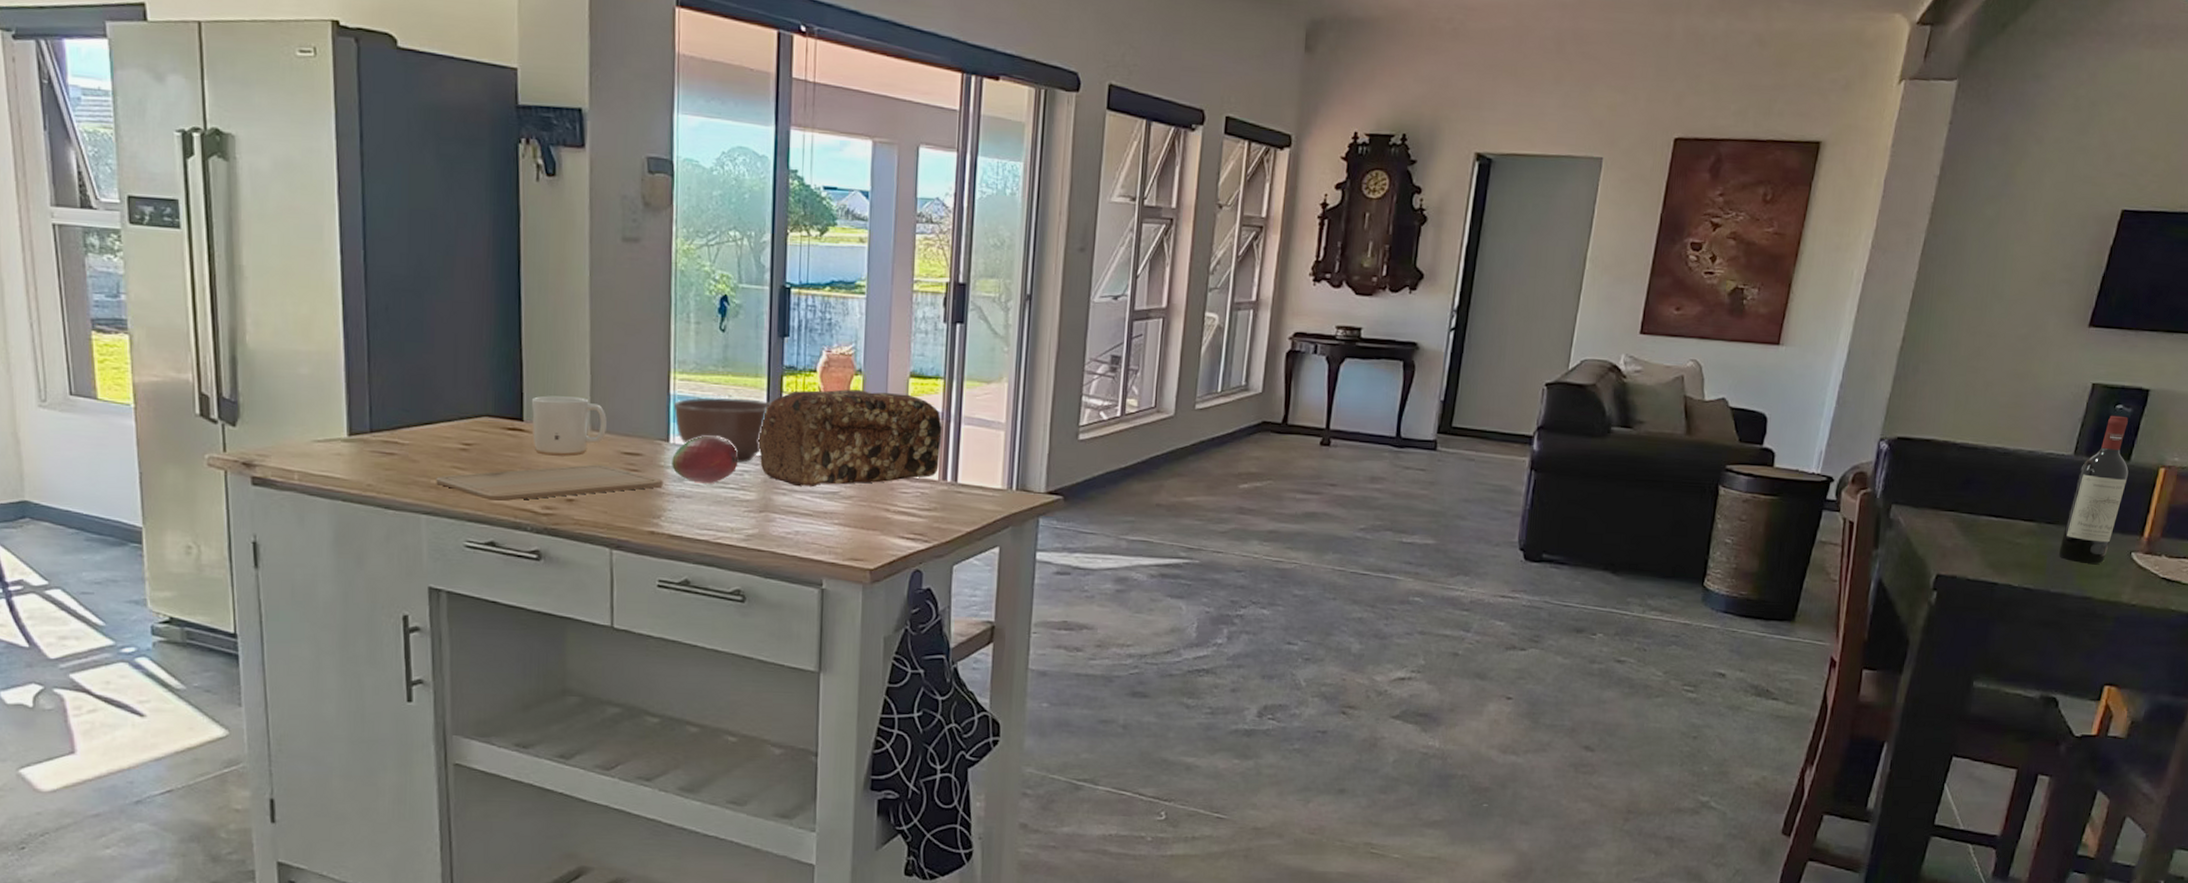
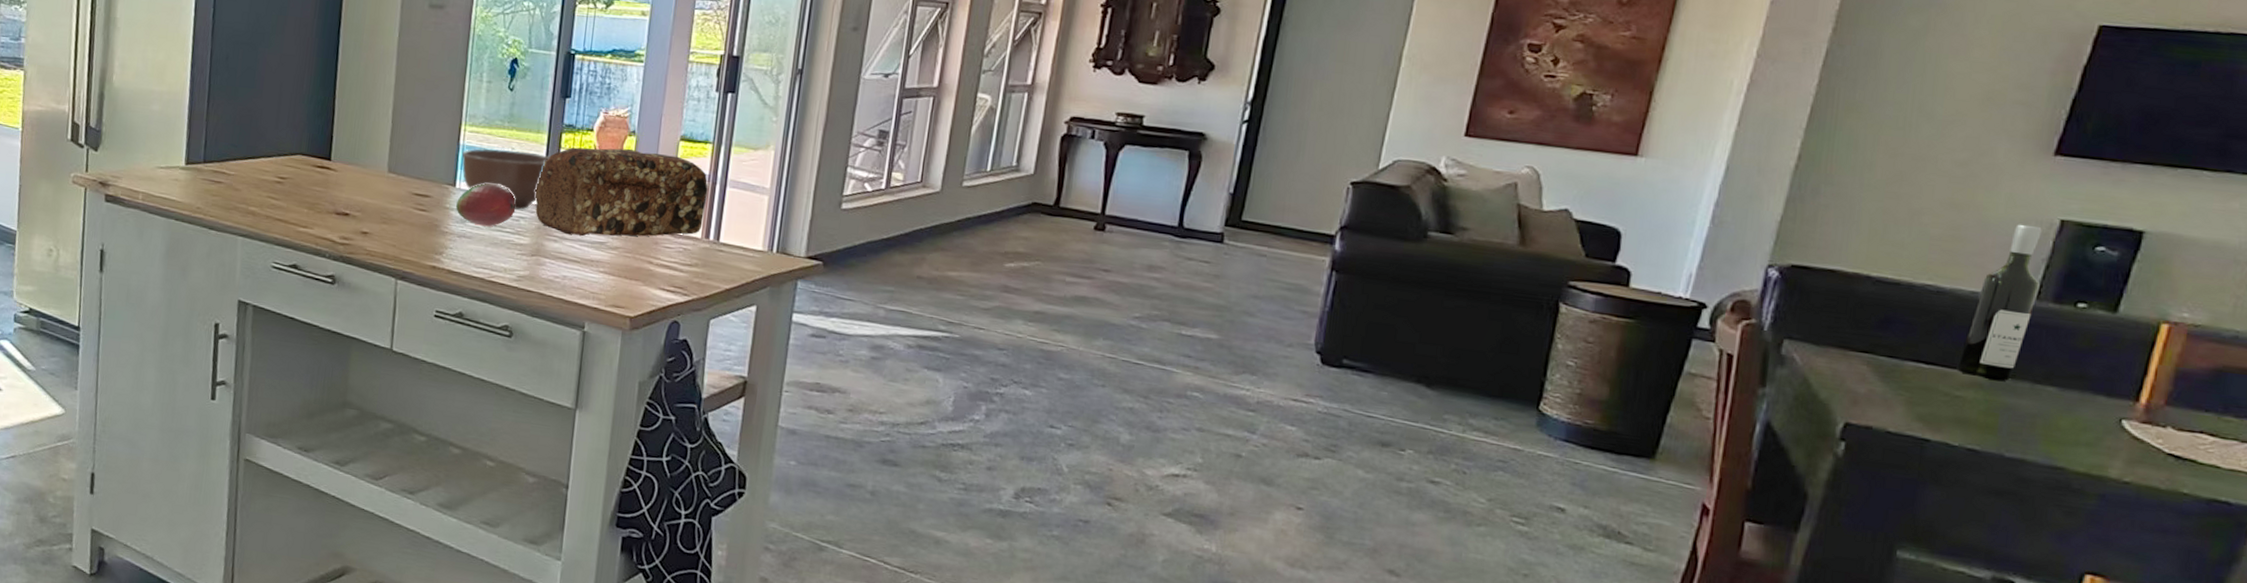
chopping board: present [436,464,663,502] -> none [253,202,447,230]
mug: present [531,395,608,457] -> none [337,139,403,194]
bottle: none [2017,389,2079,527] -> present [1956,224,2042,381]
wine bottle: present [2059,415,2129,564] -> none [2016,258,2115,430]

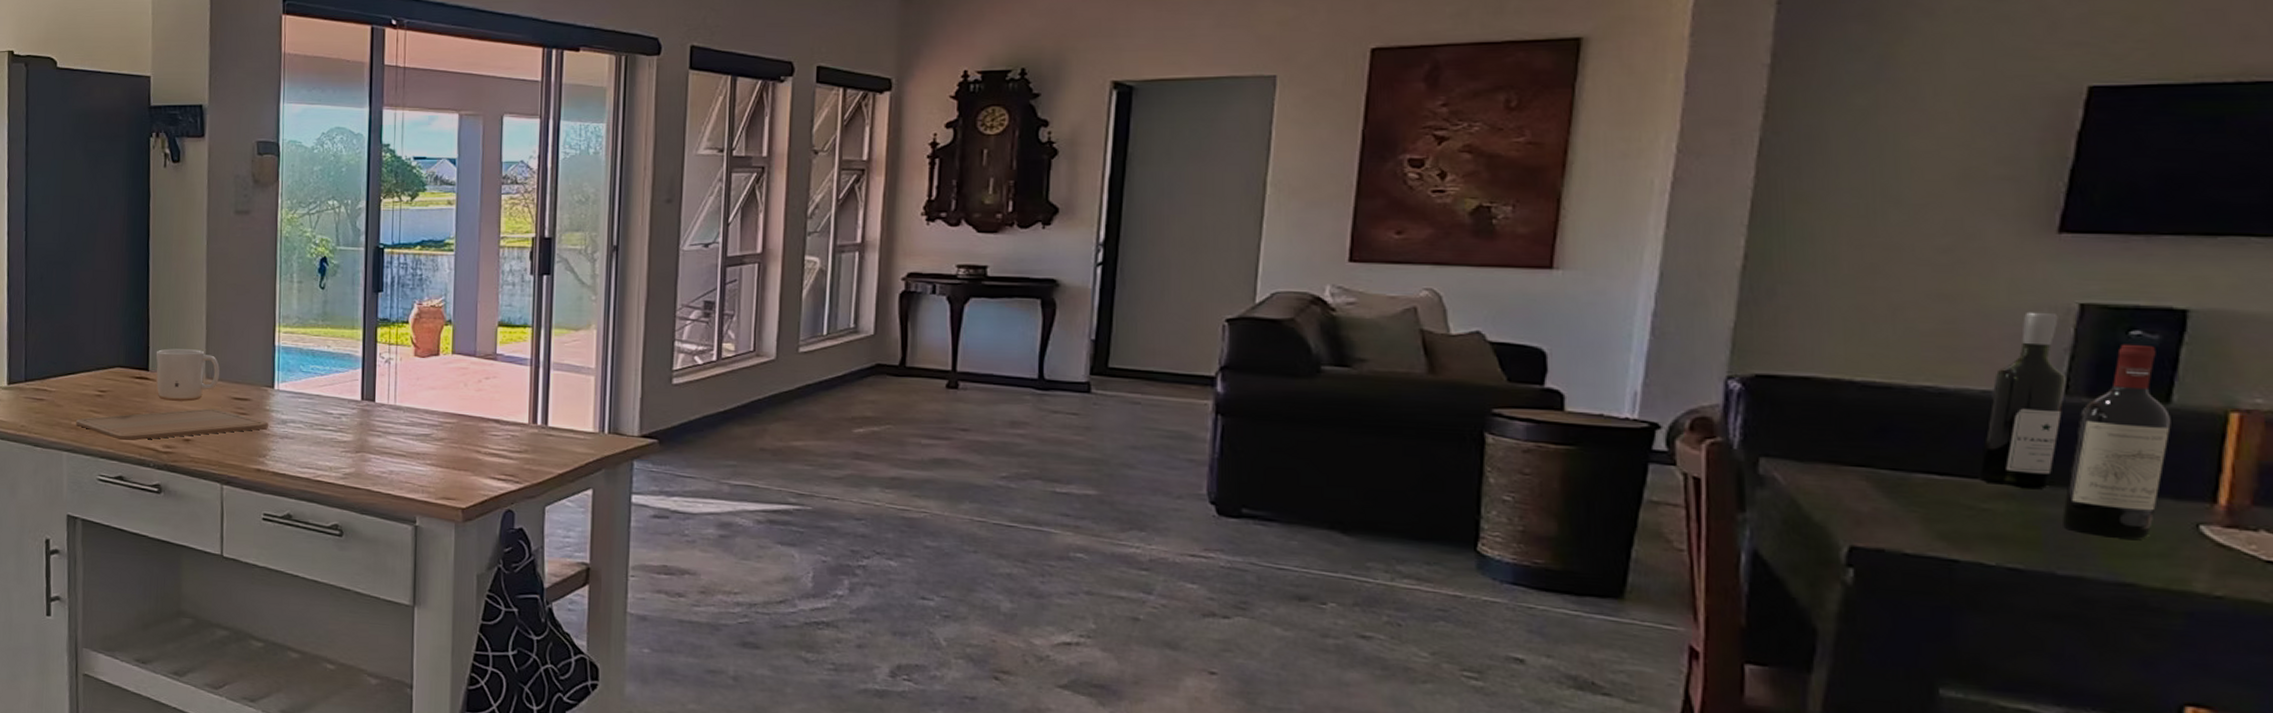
chopping board: none [253,202,447,230] -> present [76,408,268,441]
mug: none [337,139,403,194] -> present [155,348,220,402]
fruit: present [456,183,516,227] -> none [276,382,336,426]
bowl: present [461,148,550,209] -> none [278,347,367,407]
bread loaf: present [535,147,708,237] -> none [354,338,531,429]
wine bottle: none [2016,258,2115,430] -> present [2062,344,2171,539]

